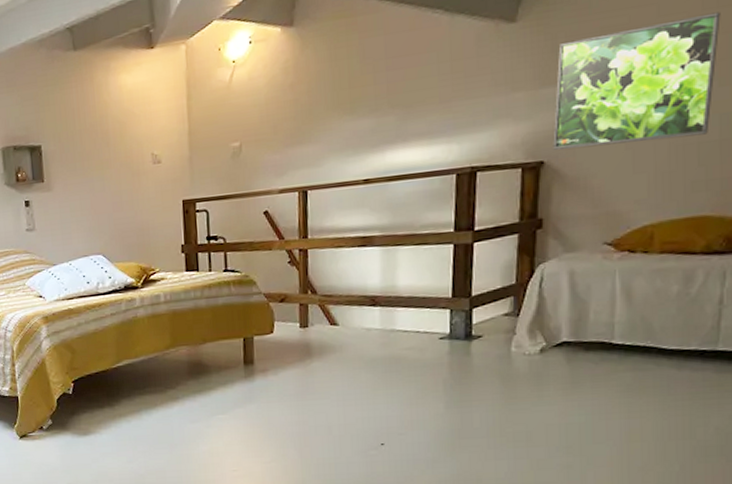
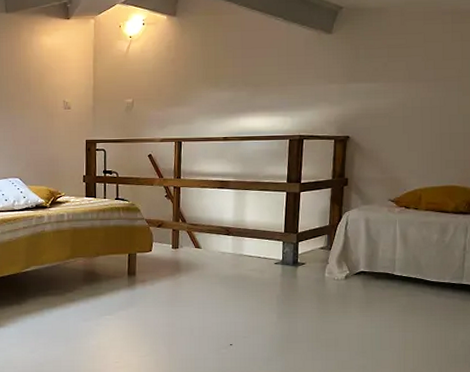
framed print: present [553,11,721,150] -> none [355,44,463,129]

